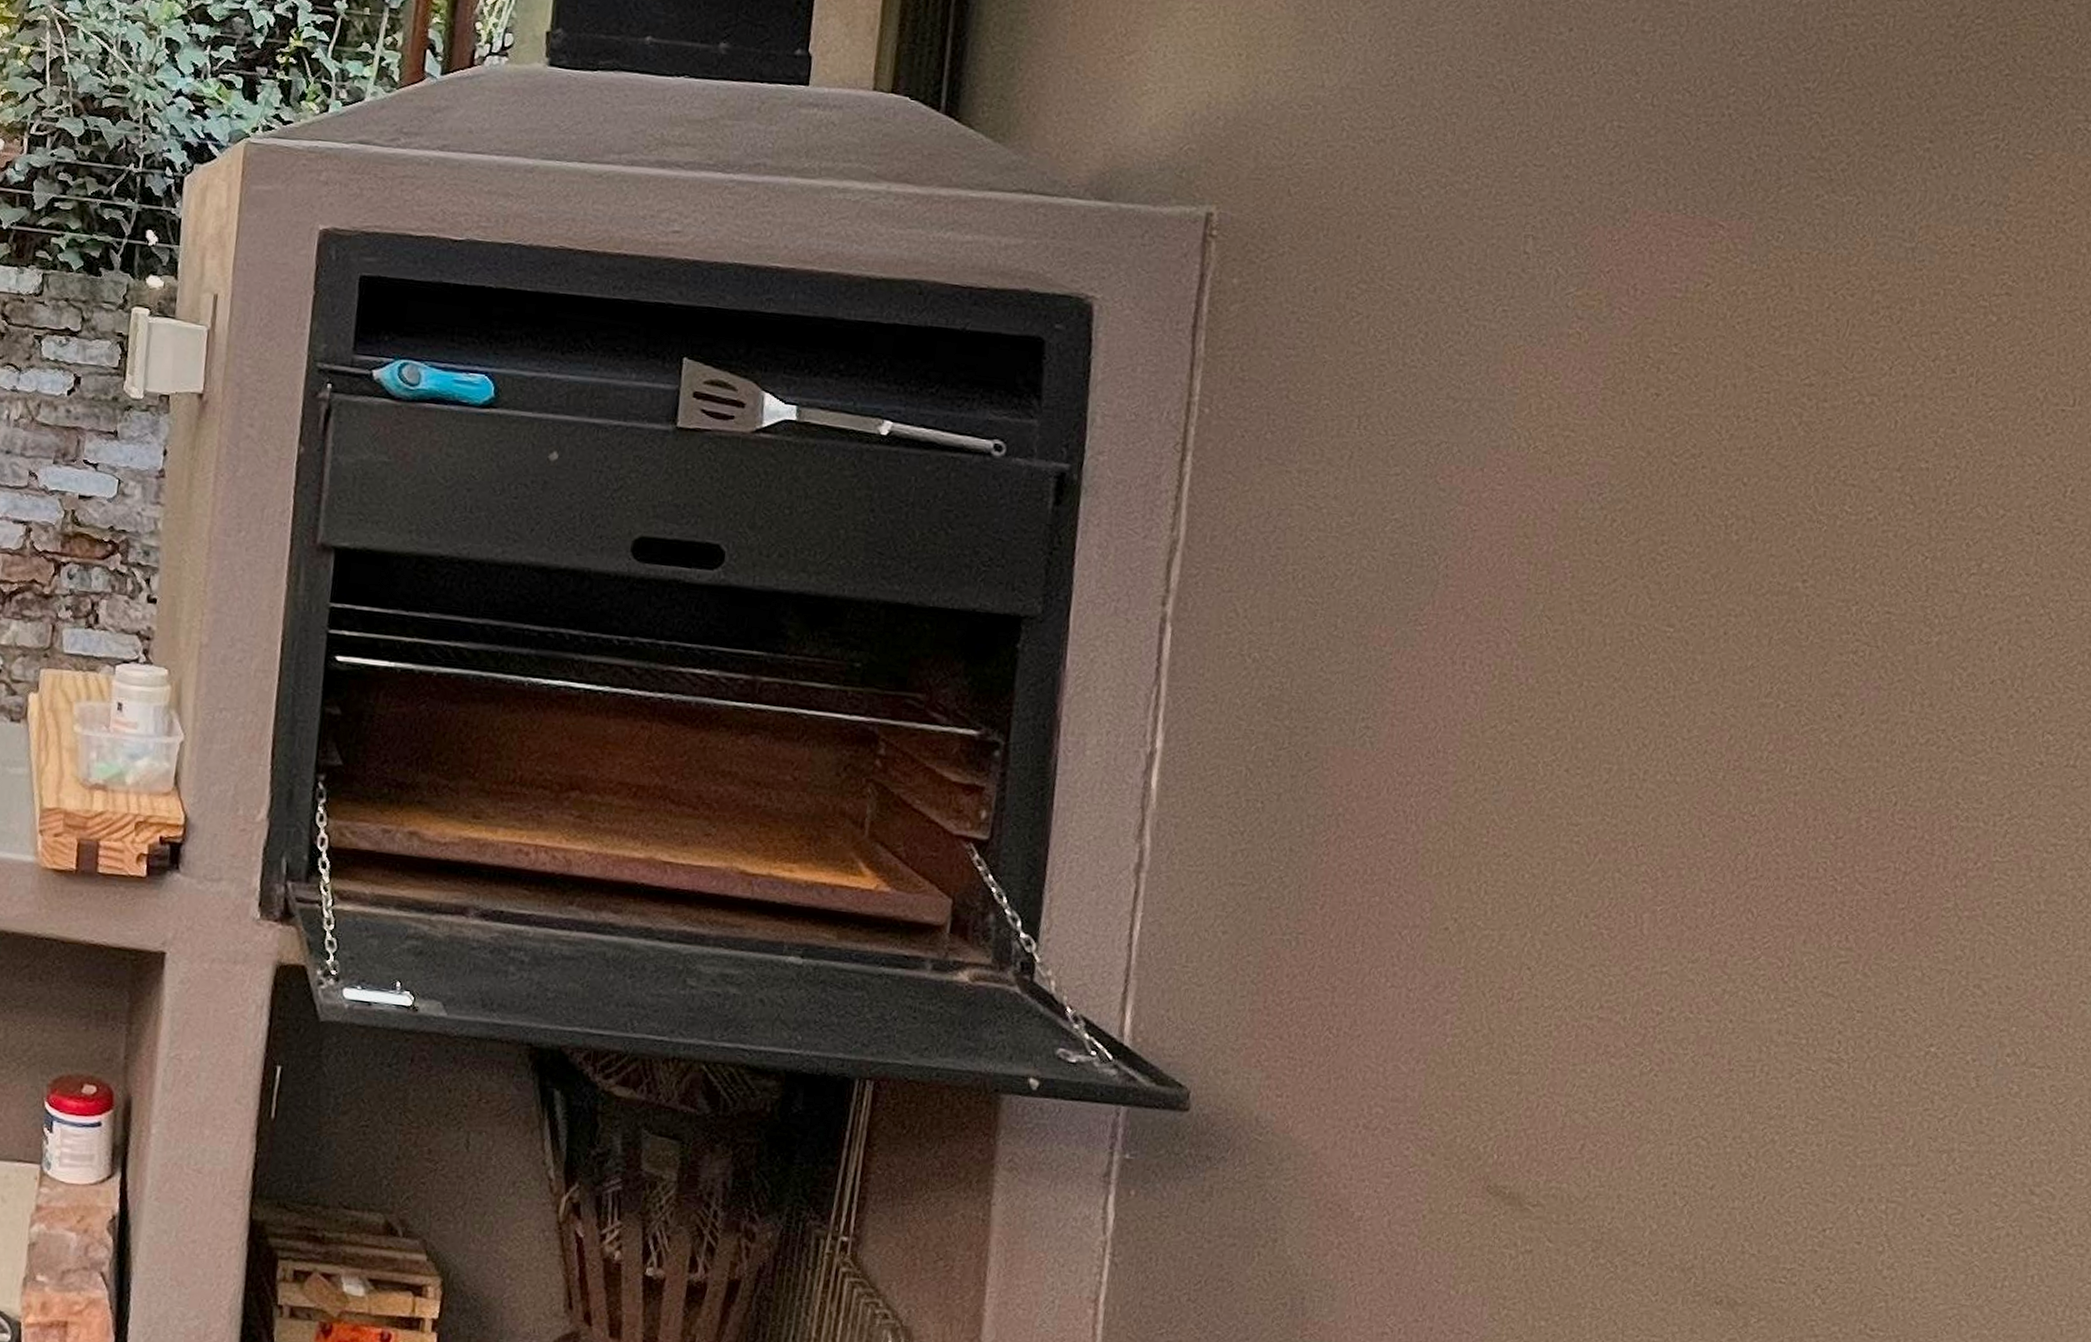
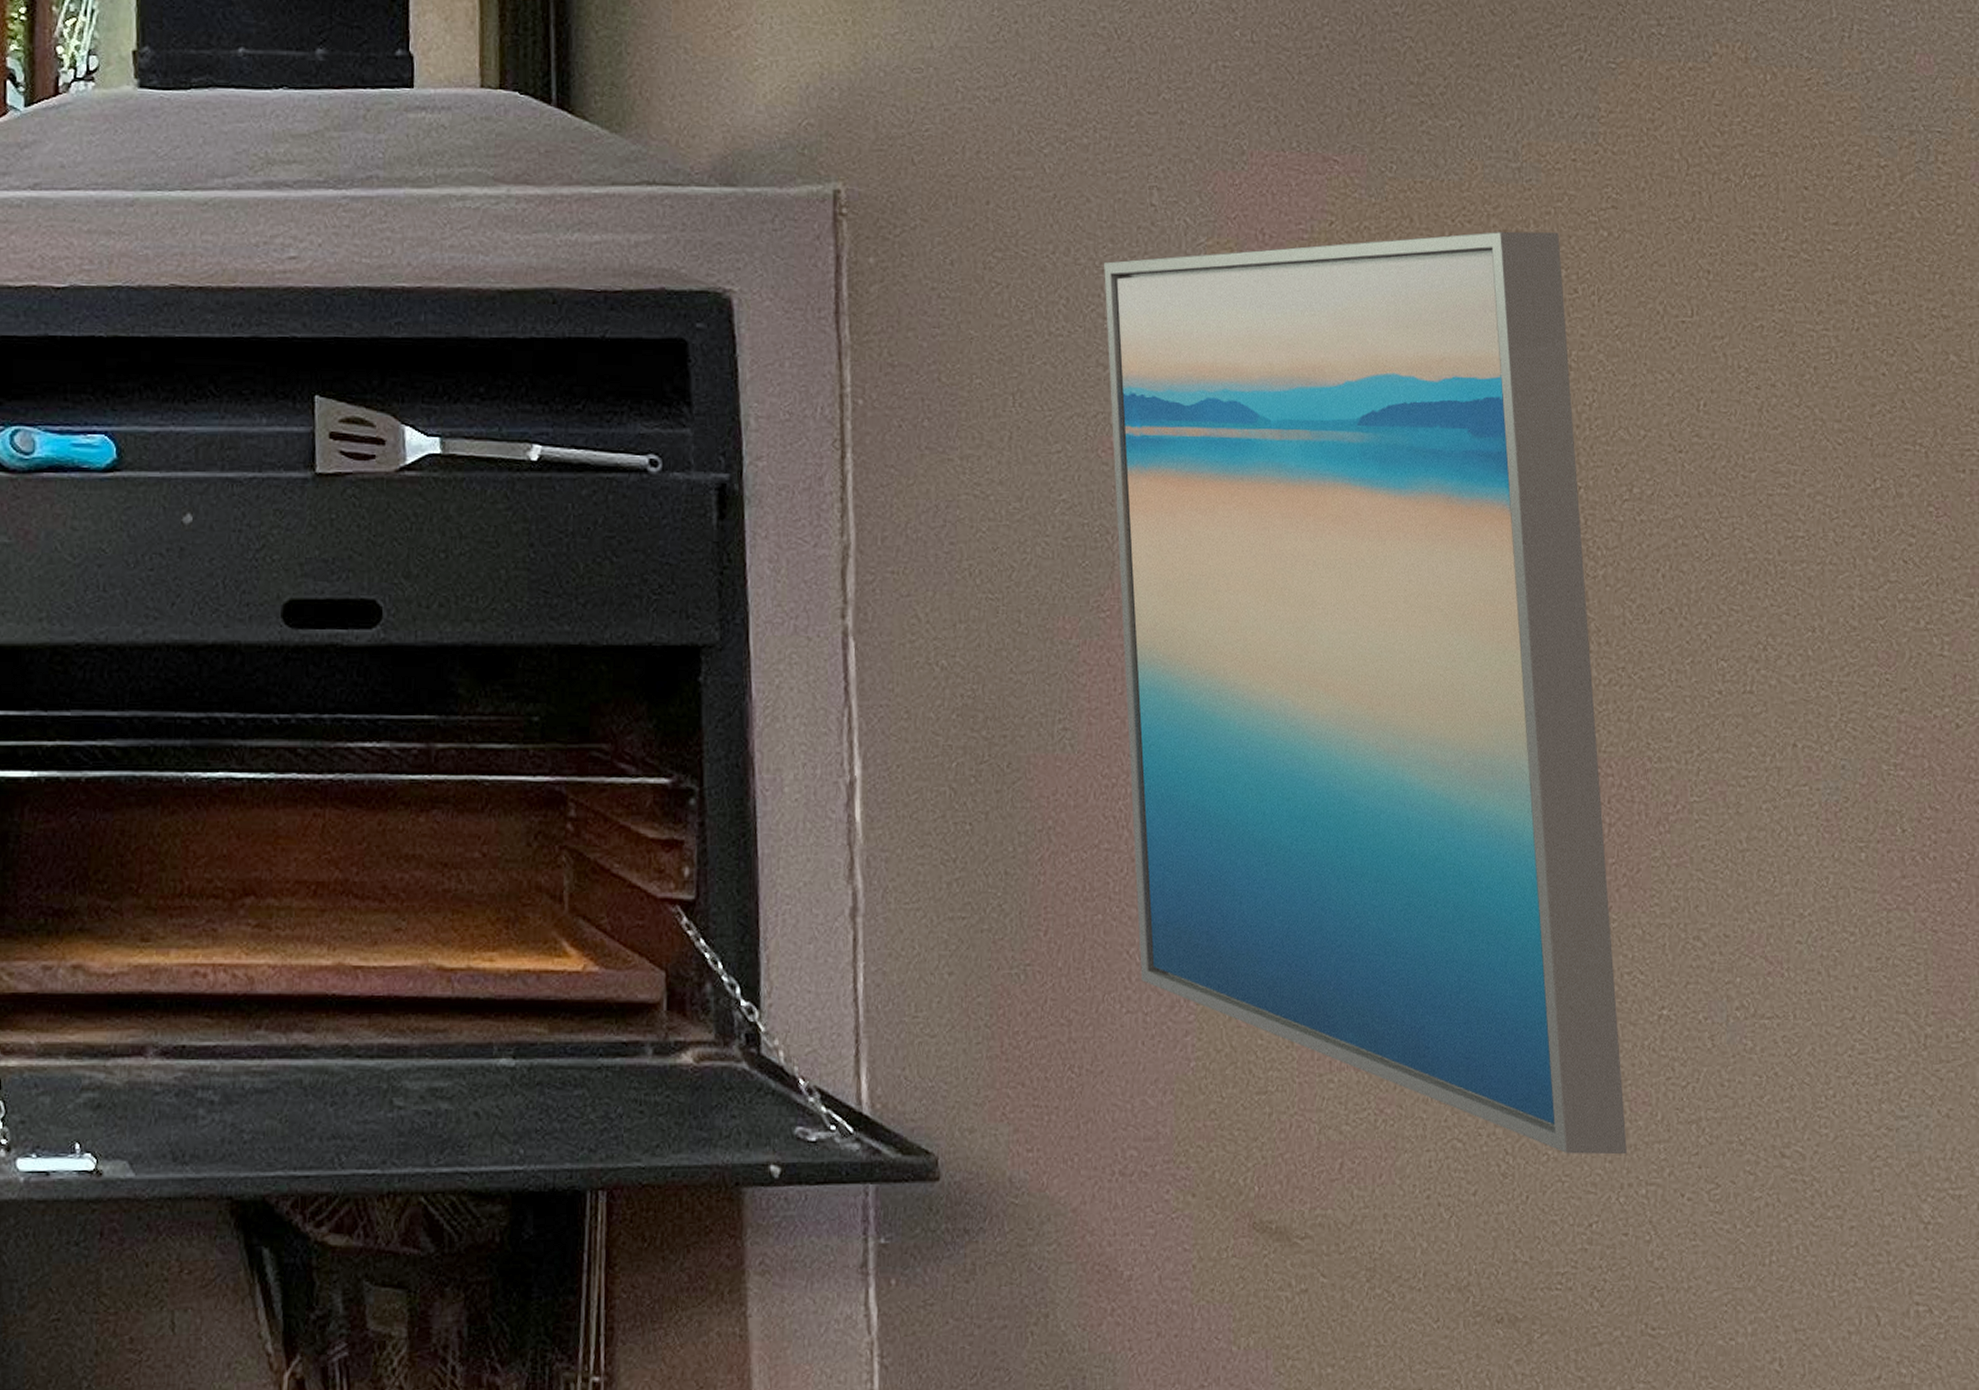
wall art: none [1409,302,1945,1172] -> present [1104,231,1627,1155]

